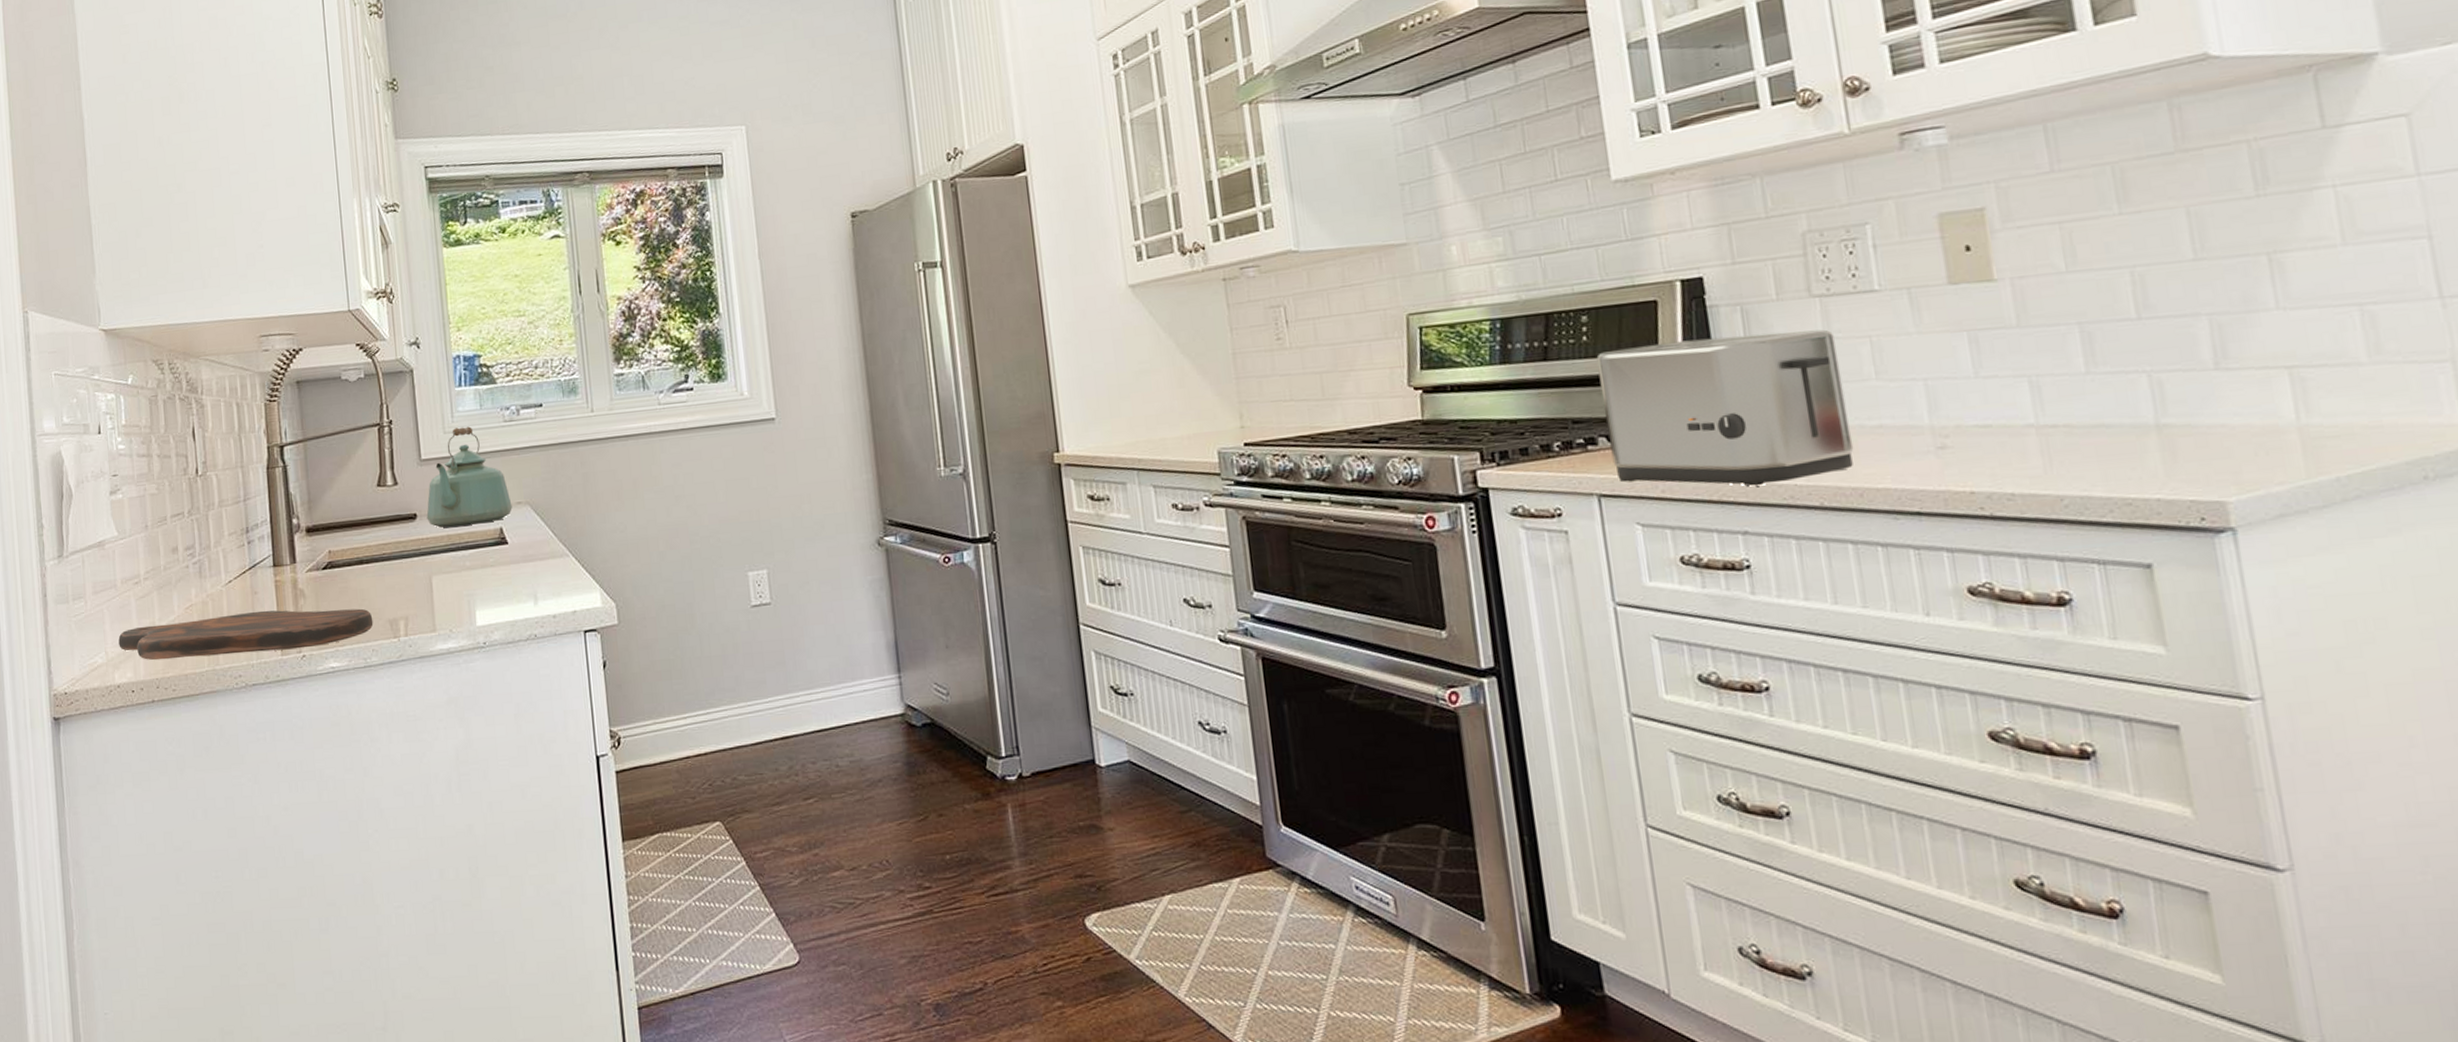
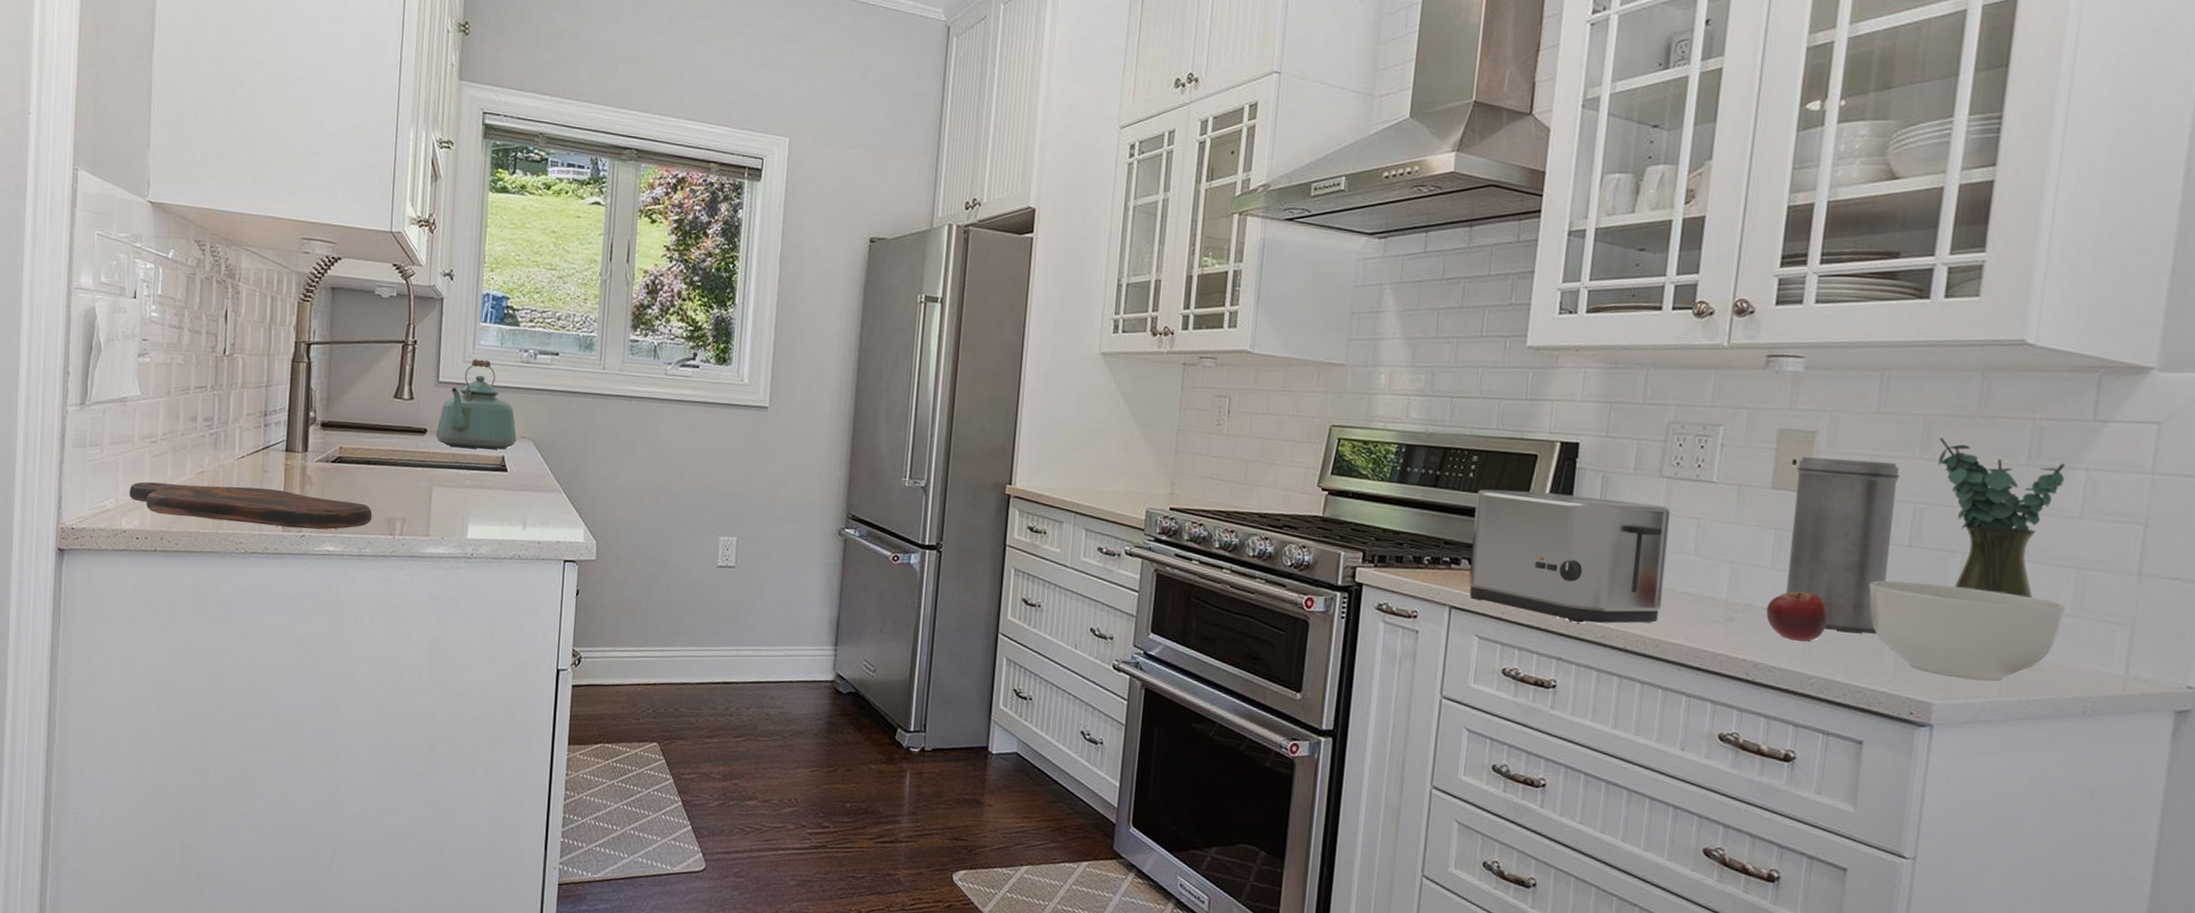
canister: none [1972,226,2129,437] -> present [1785,457,1900,634]
fruit: none [1983,397,2065,458] -> present [1766,591,1829,642]
bowl: none [2102,349,2361,466] -> present [1869,580,2066,682]
vase: none [2137,184,2315,358] -> present [1938,437,2066,598]

